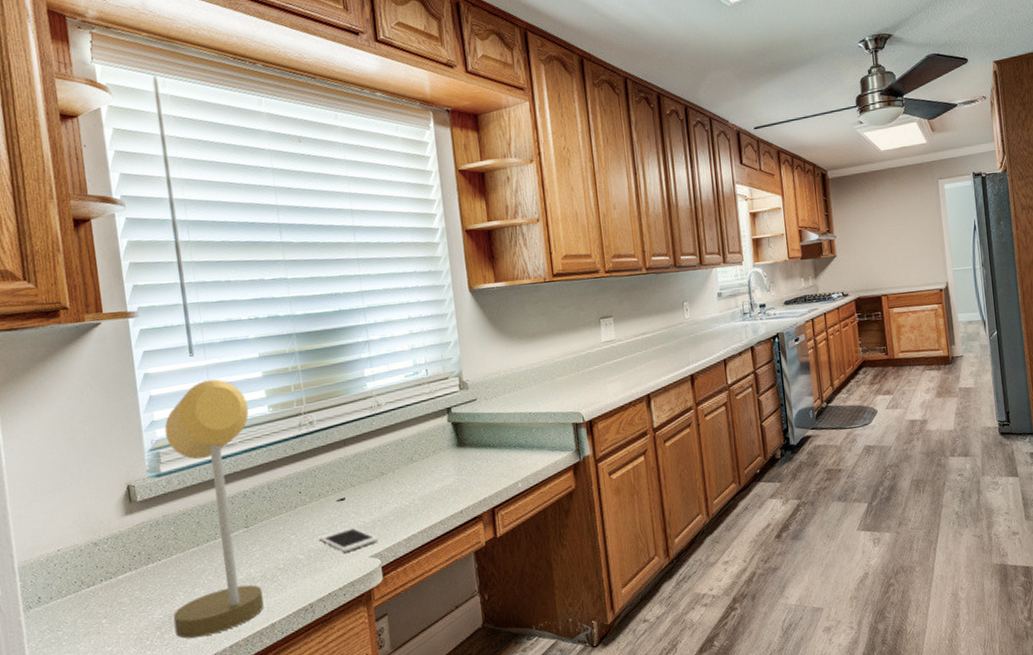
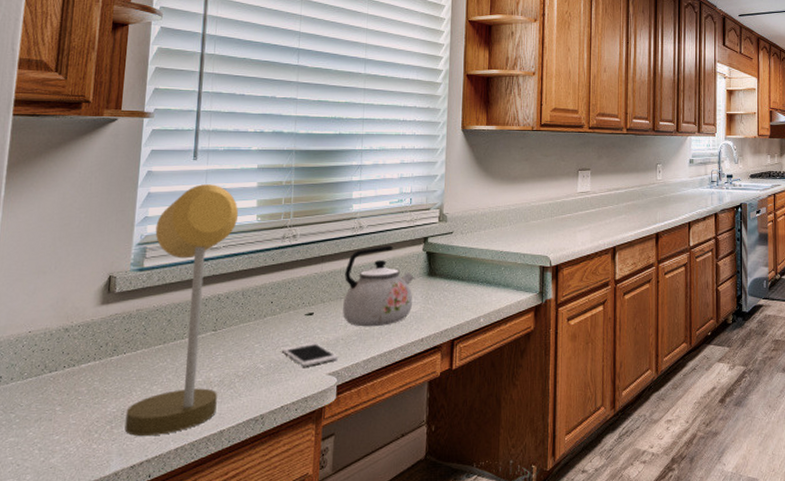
kettle: none [370,420,446,506] -> present [343,246,414,327]

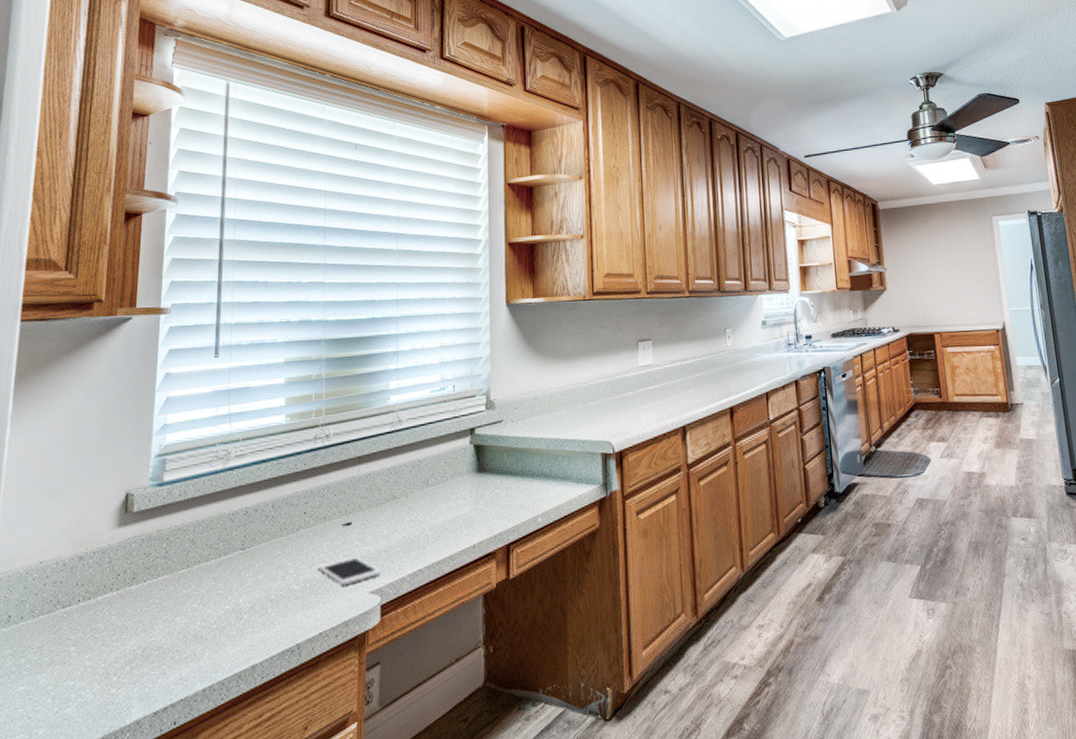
desk lamp: present [124,184,239,436] -> none [146,383,266,677]
kettle: present [343,246,414,327] -> none [384,440,462,536]

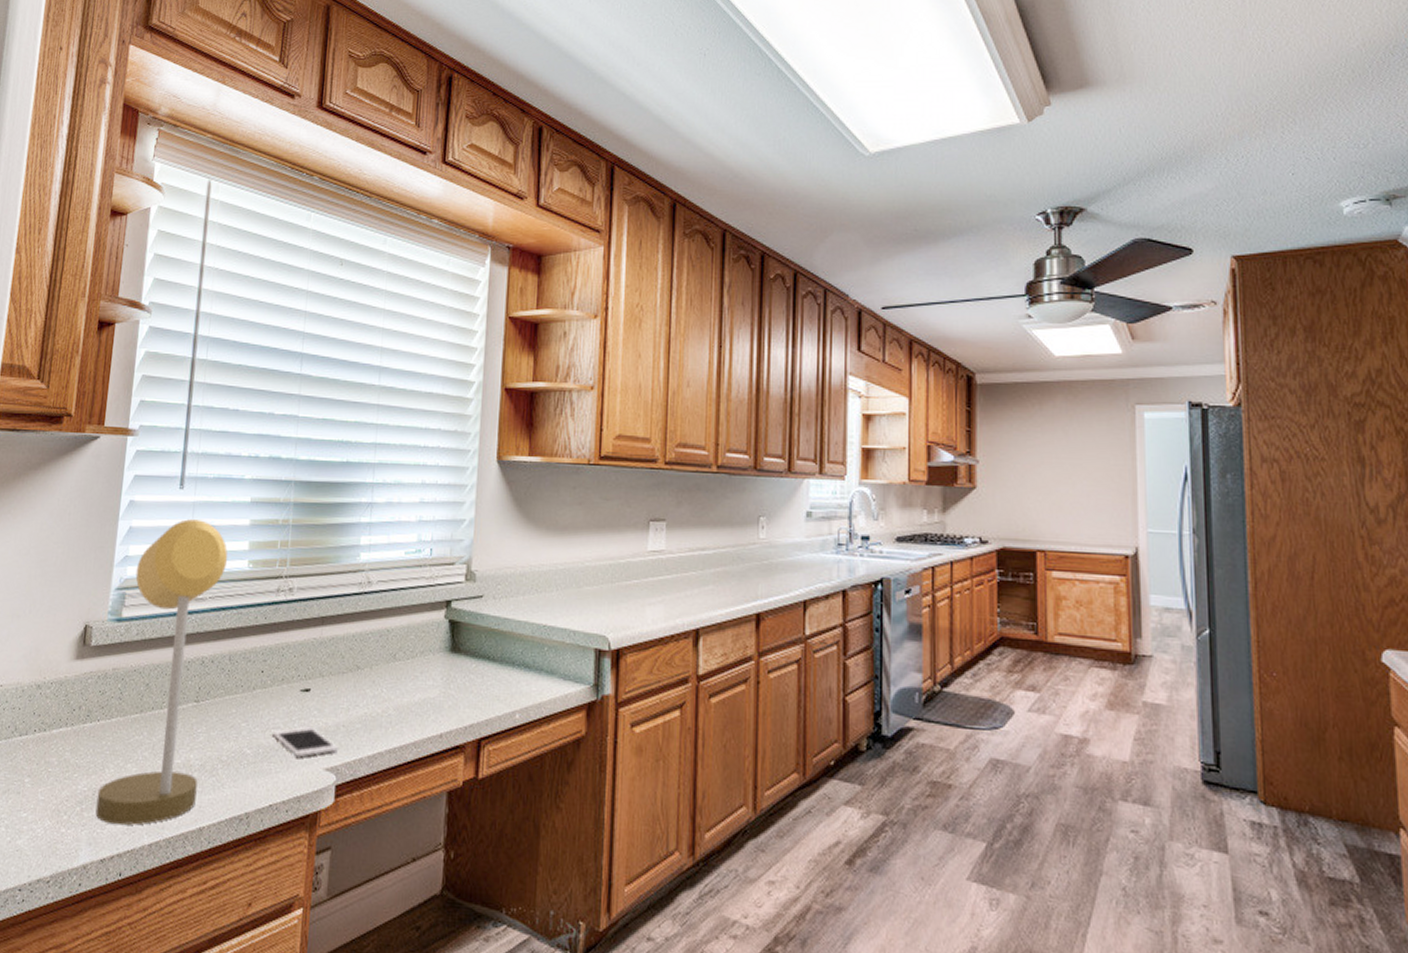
desk lamp: none [146,383,266,677] -> present [95,519,228,825]

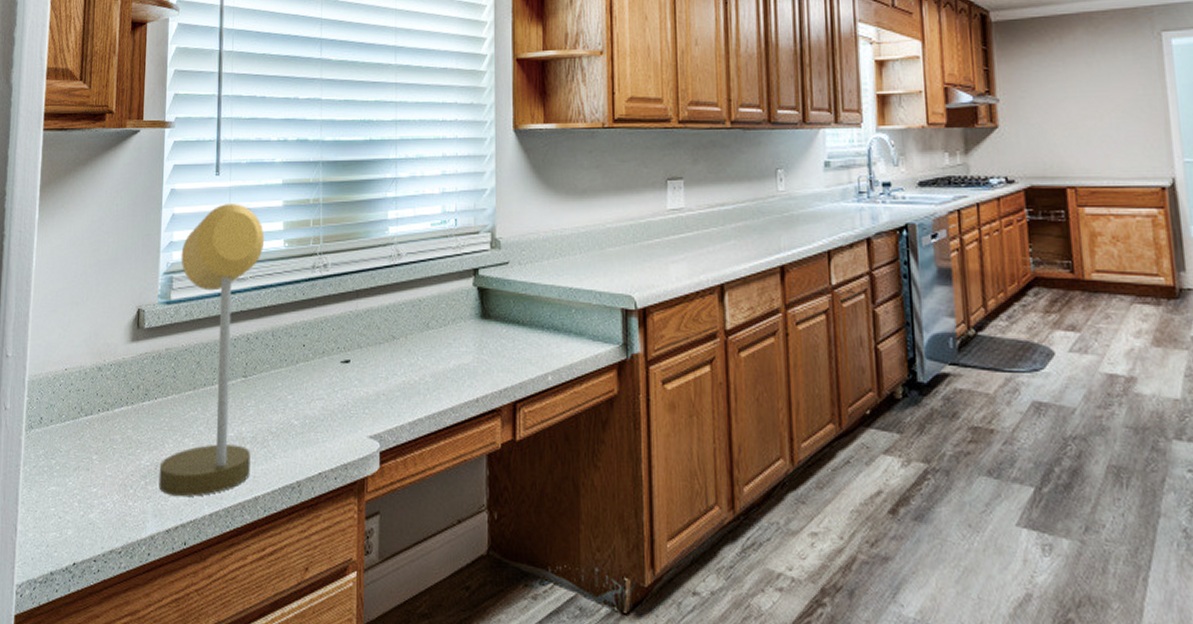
cell phone: present [273,726,338,758] -> none [318,396,380,427]

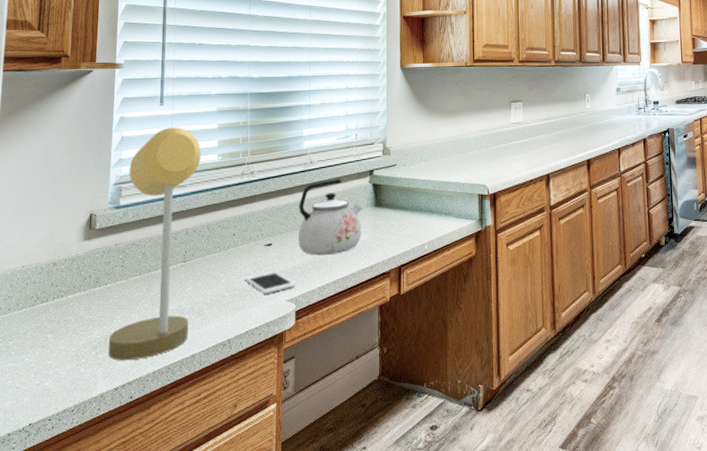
cell phone: none [318,396,380,427] -> present [245,270,296,294]
kettle: none [383,278,464,381] -> present [298,179,362,256]

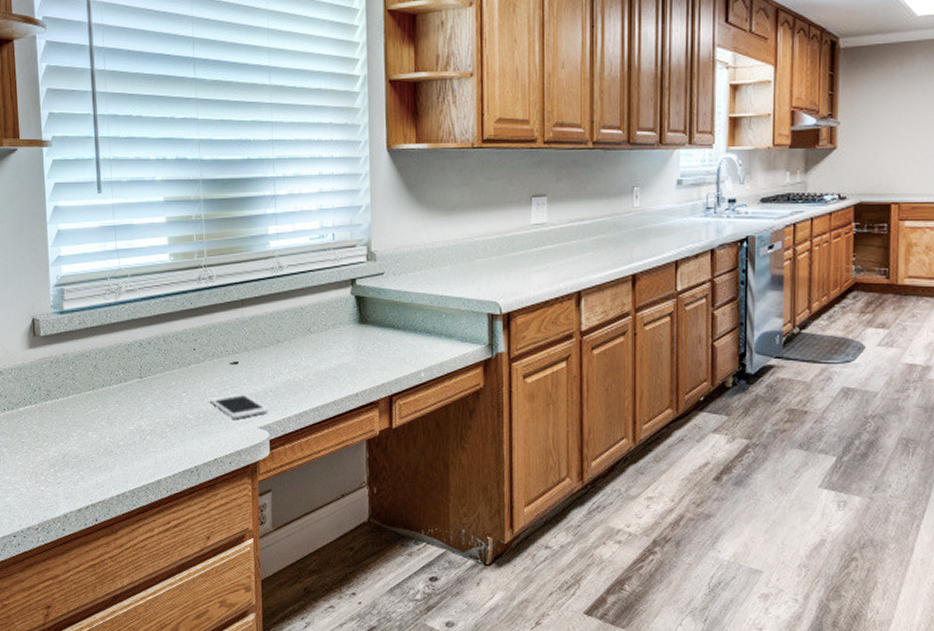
desk lamp: present [108,127,202,360] -> none [66,220,151,481]
kettle: present [298,179,362,256] -> none [267,288,344,379]

